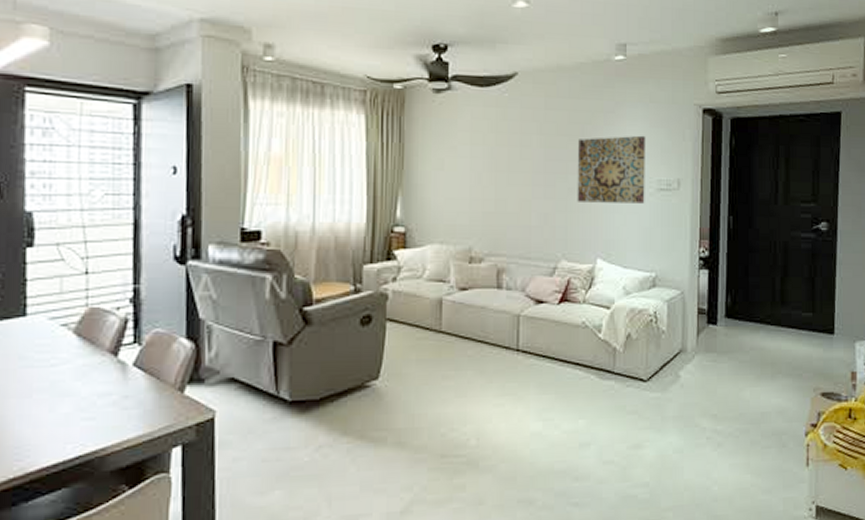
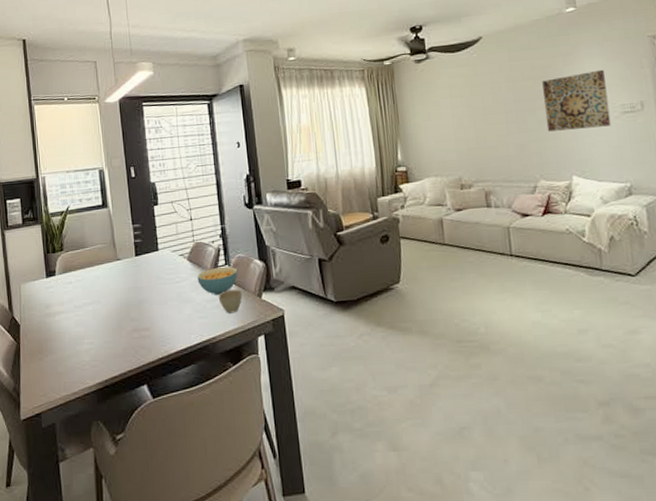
cereal bowl: none [86,345,153,387] -> present [197,266,238,295]
cup: none [117,380,156,414] -> present [218,290,243,313]

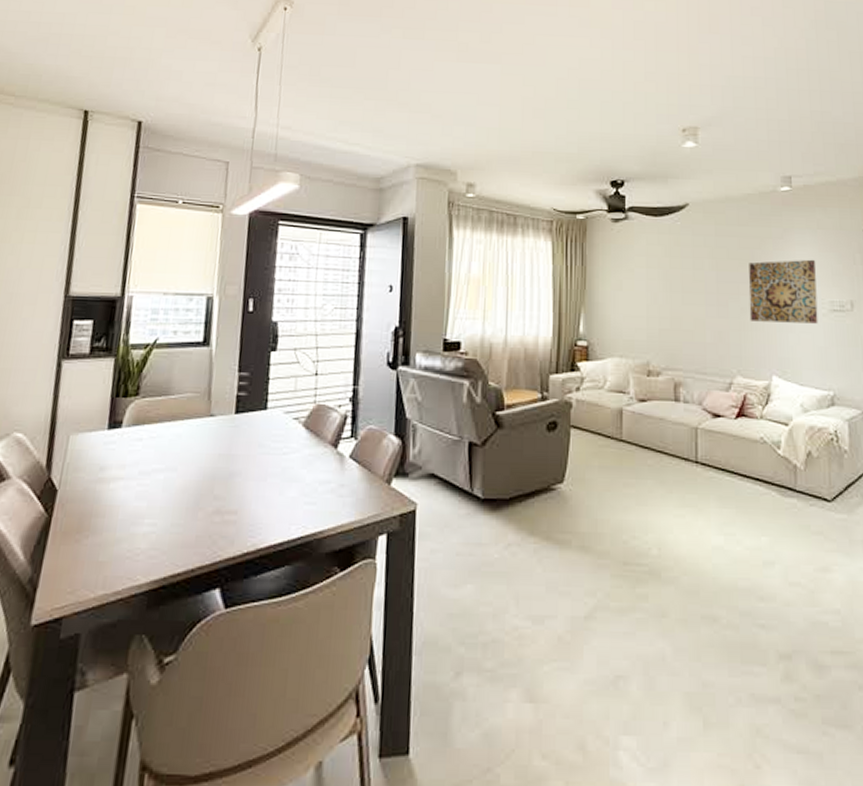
cereal bowl: present [197,266,238,295] -> none [311,439,366,476]
cup: present [218,290,243,313] -> none [335,471,367,501]

